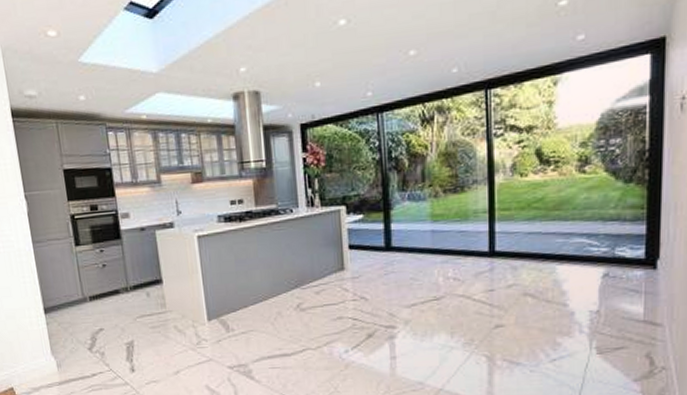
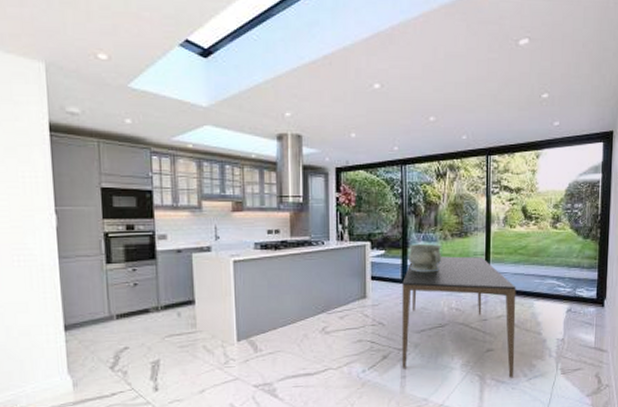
dining table: none [386,215,533,359] -> present [402,256,516,378]
vessel: none [391,203,434,238] -> present [408,244,442,273]

